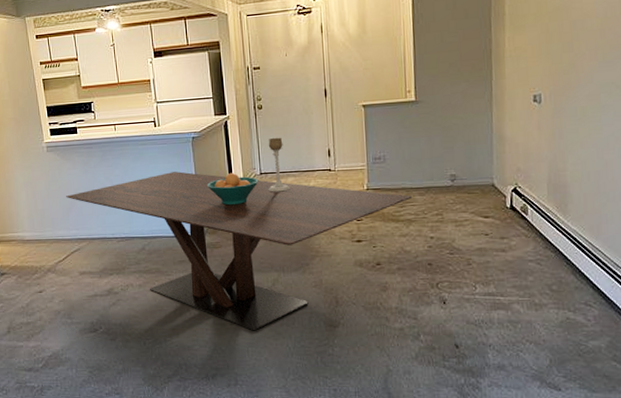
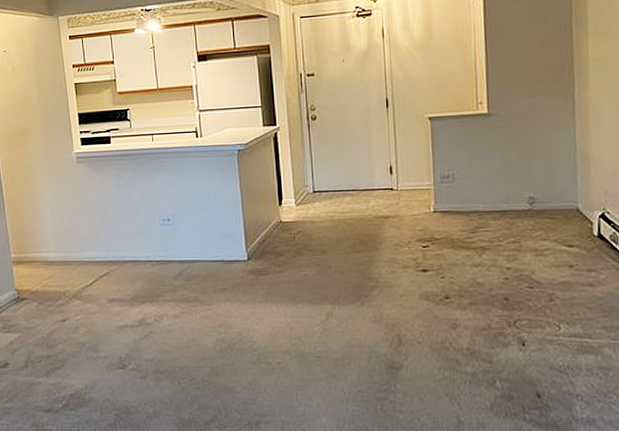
dining table: present [66,171,412,331] -> none [96,188,485,372]
fruit bowl: present [206,172,259,206] -> none [252,190,312,227]
candle holder: present [268,137,291,192] -> none [322,151,347,213]

